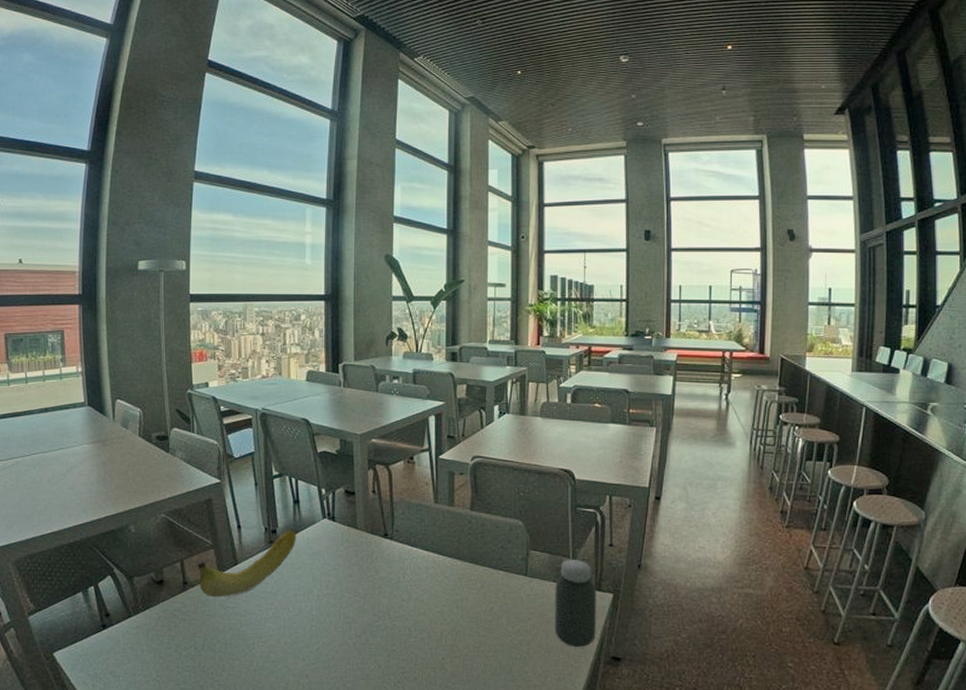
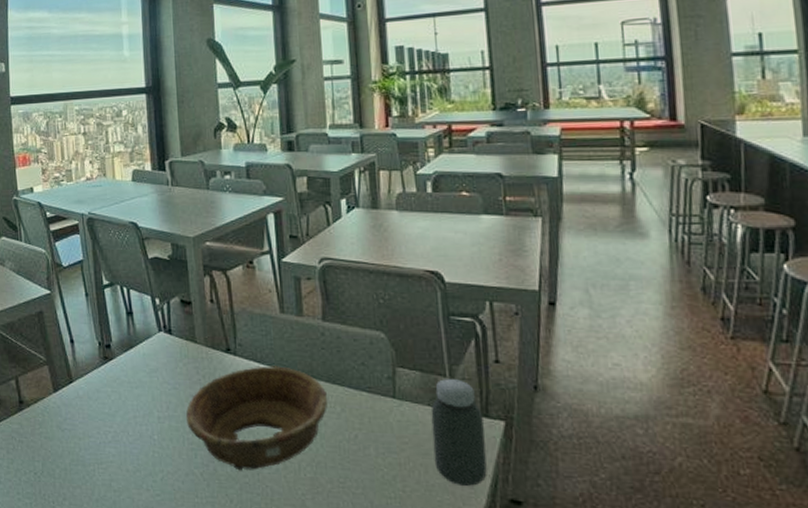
fruit: present [197,529,297,598] -> none [32,343,133,419]
decorative bowl: none [343,549,469,640] -> present [185,366,327,471]

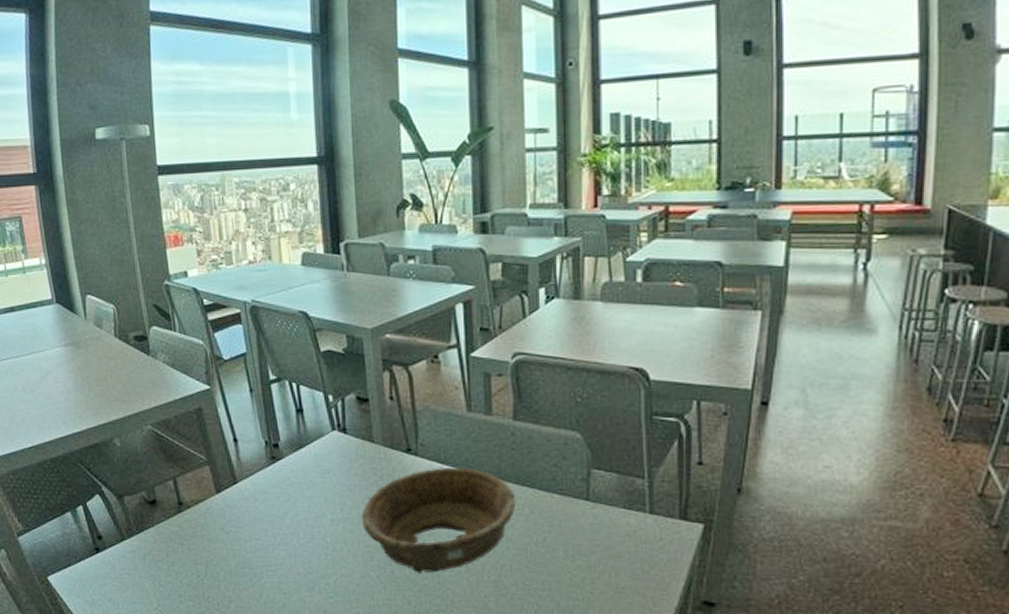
jar: present [431,379,487,486] -> none [626,481,681,588]

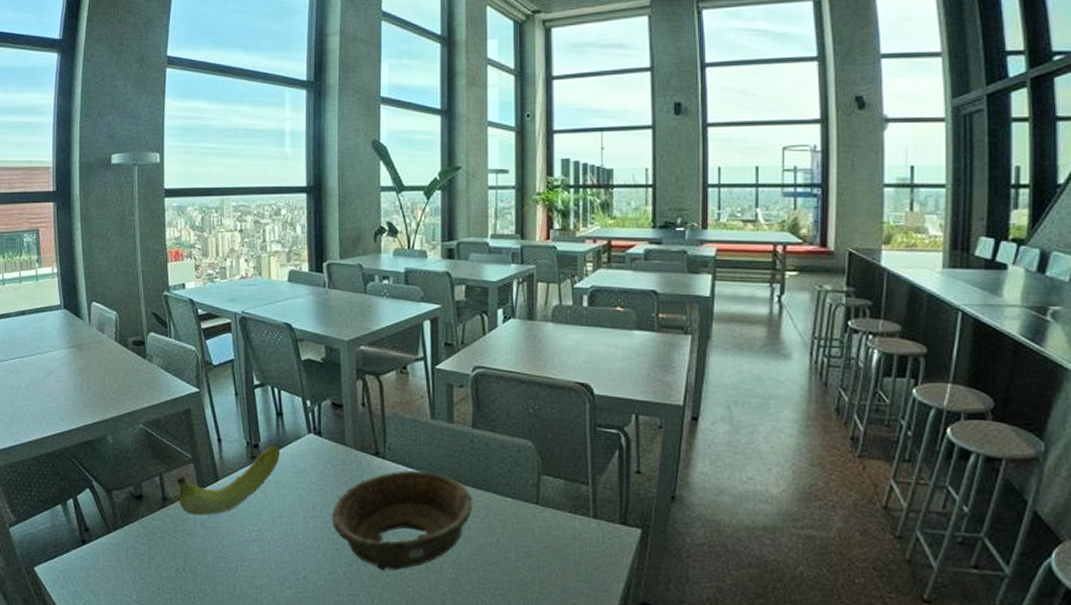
fruit: none [192,443,303,521] -> present [176,444,281,516]

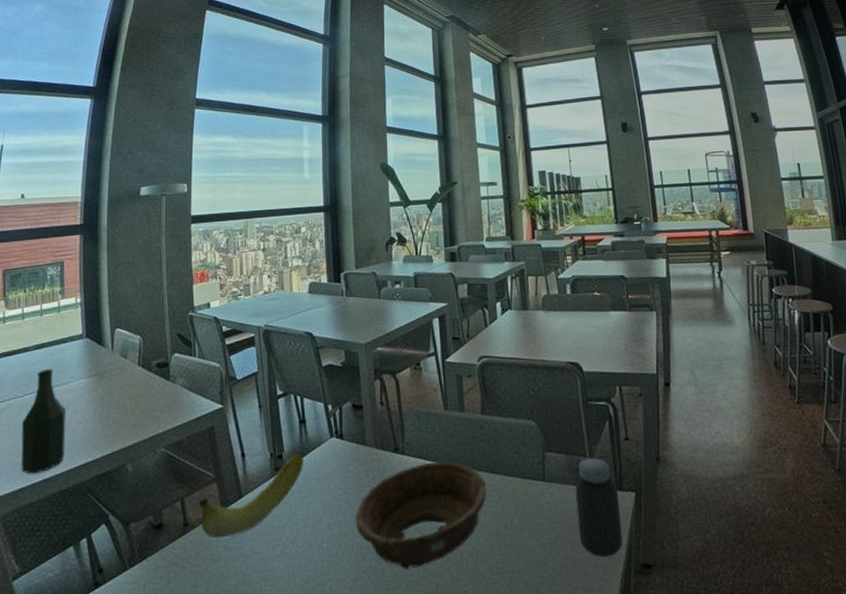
bottle: none [9,336,50,434] -> present [21,369,66,474]
jar: none [572,487,621,589] -> present [575,458,623,557]

